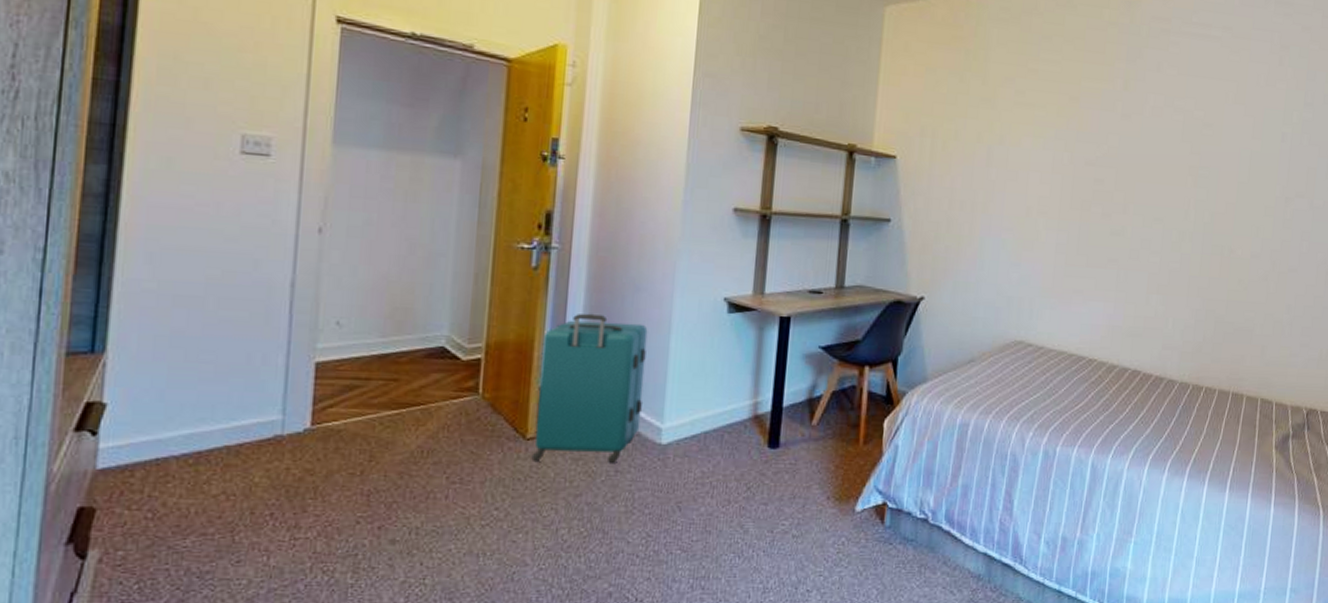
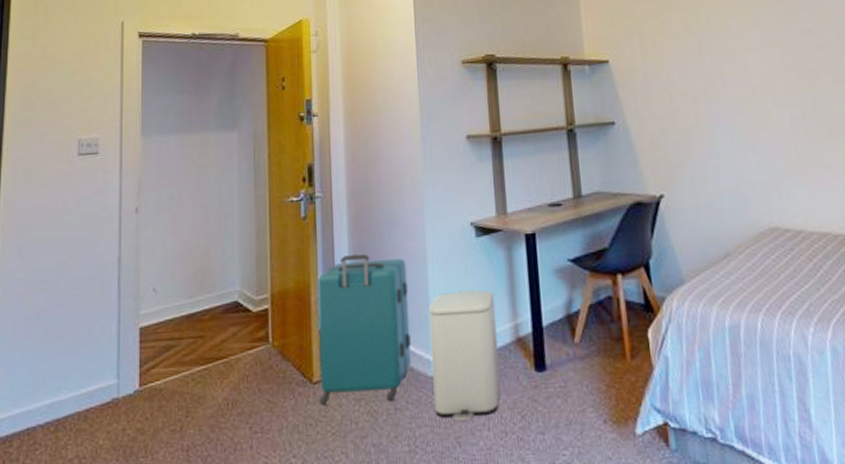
pedal bin: none [658,364,738,488] -> present [429,290,501,422]

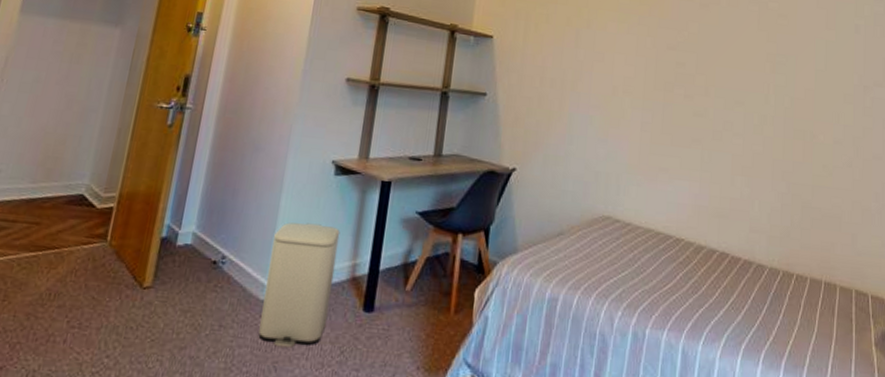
suitcase: present [318,253,412,405] -> none [145,169,262,317]

